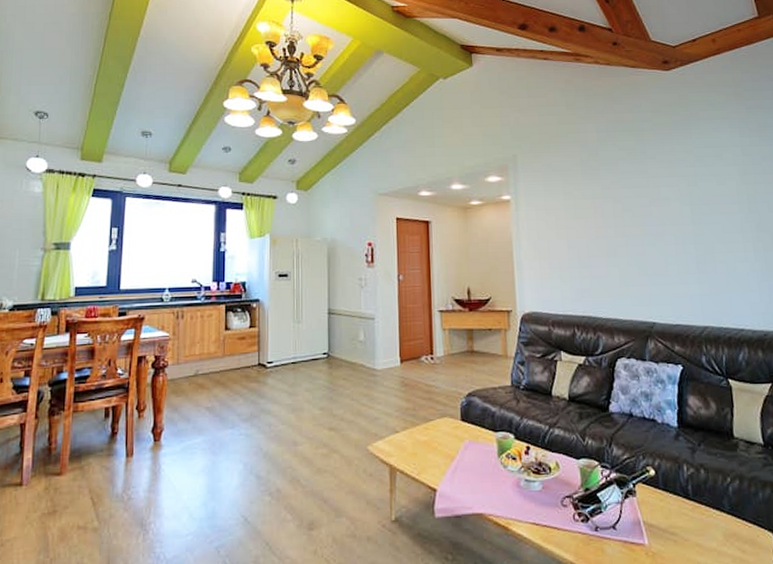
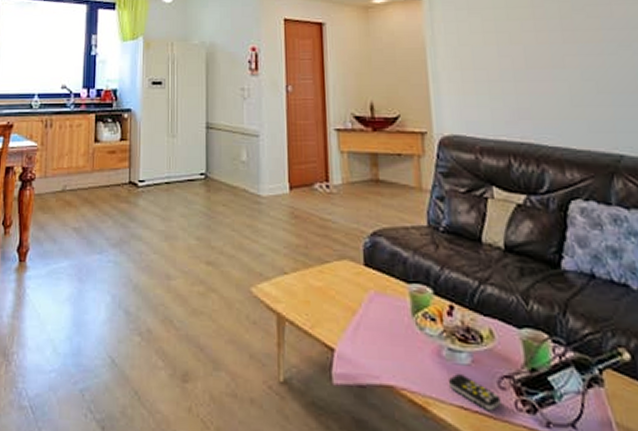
remote control: none [524,499,563,523] -> present [448,374,501,410]

